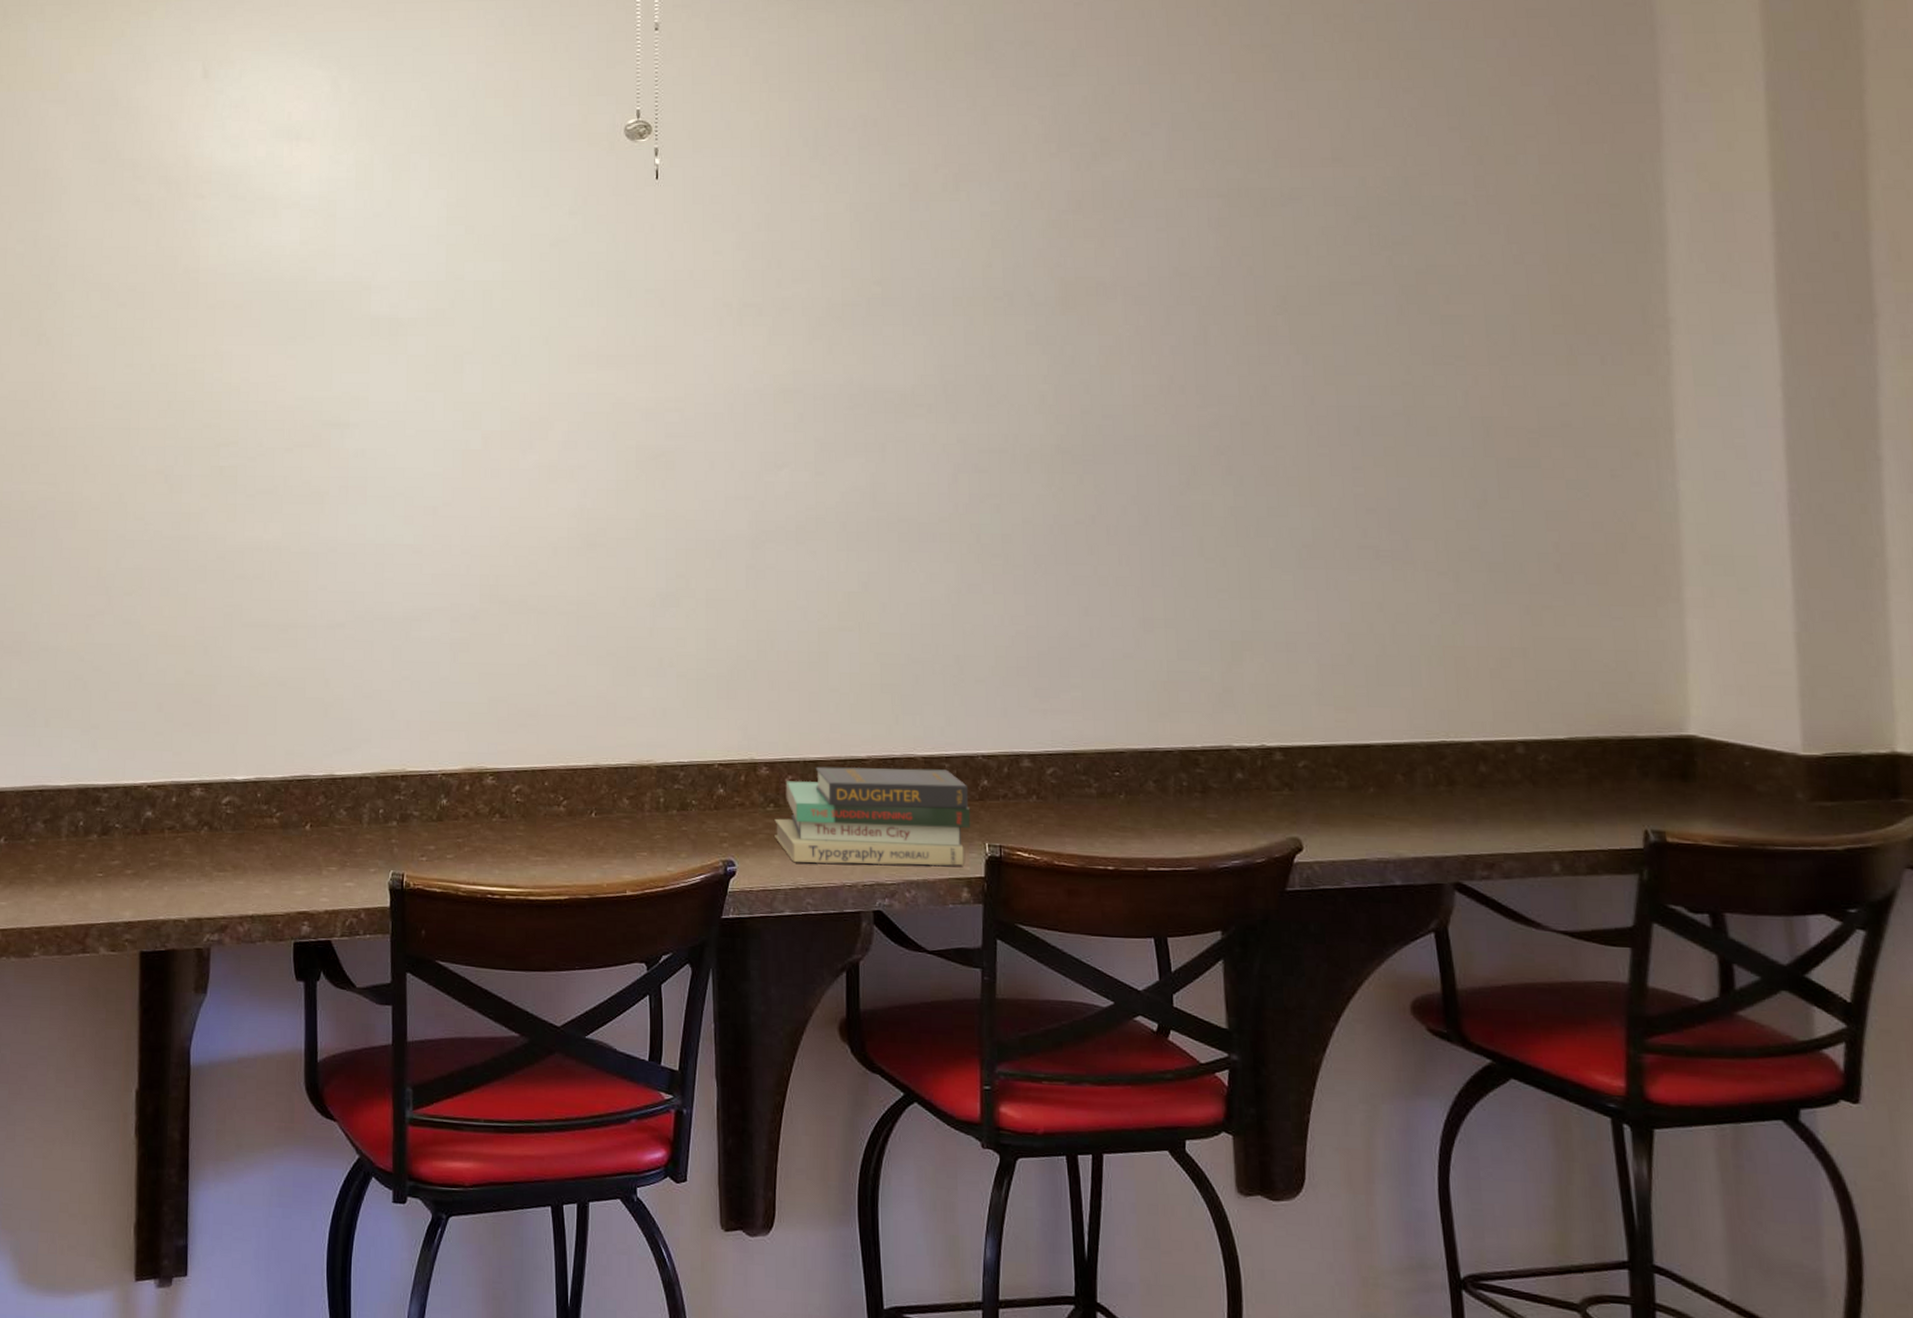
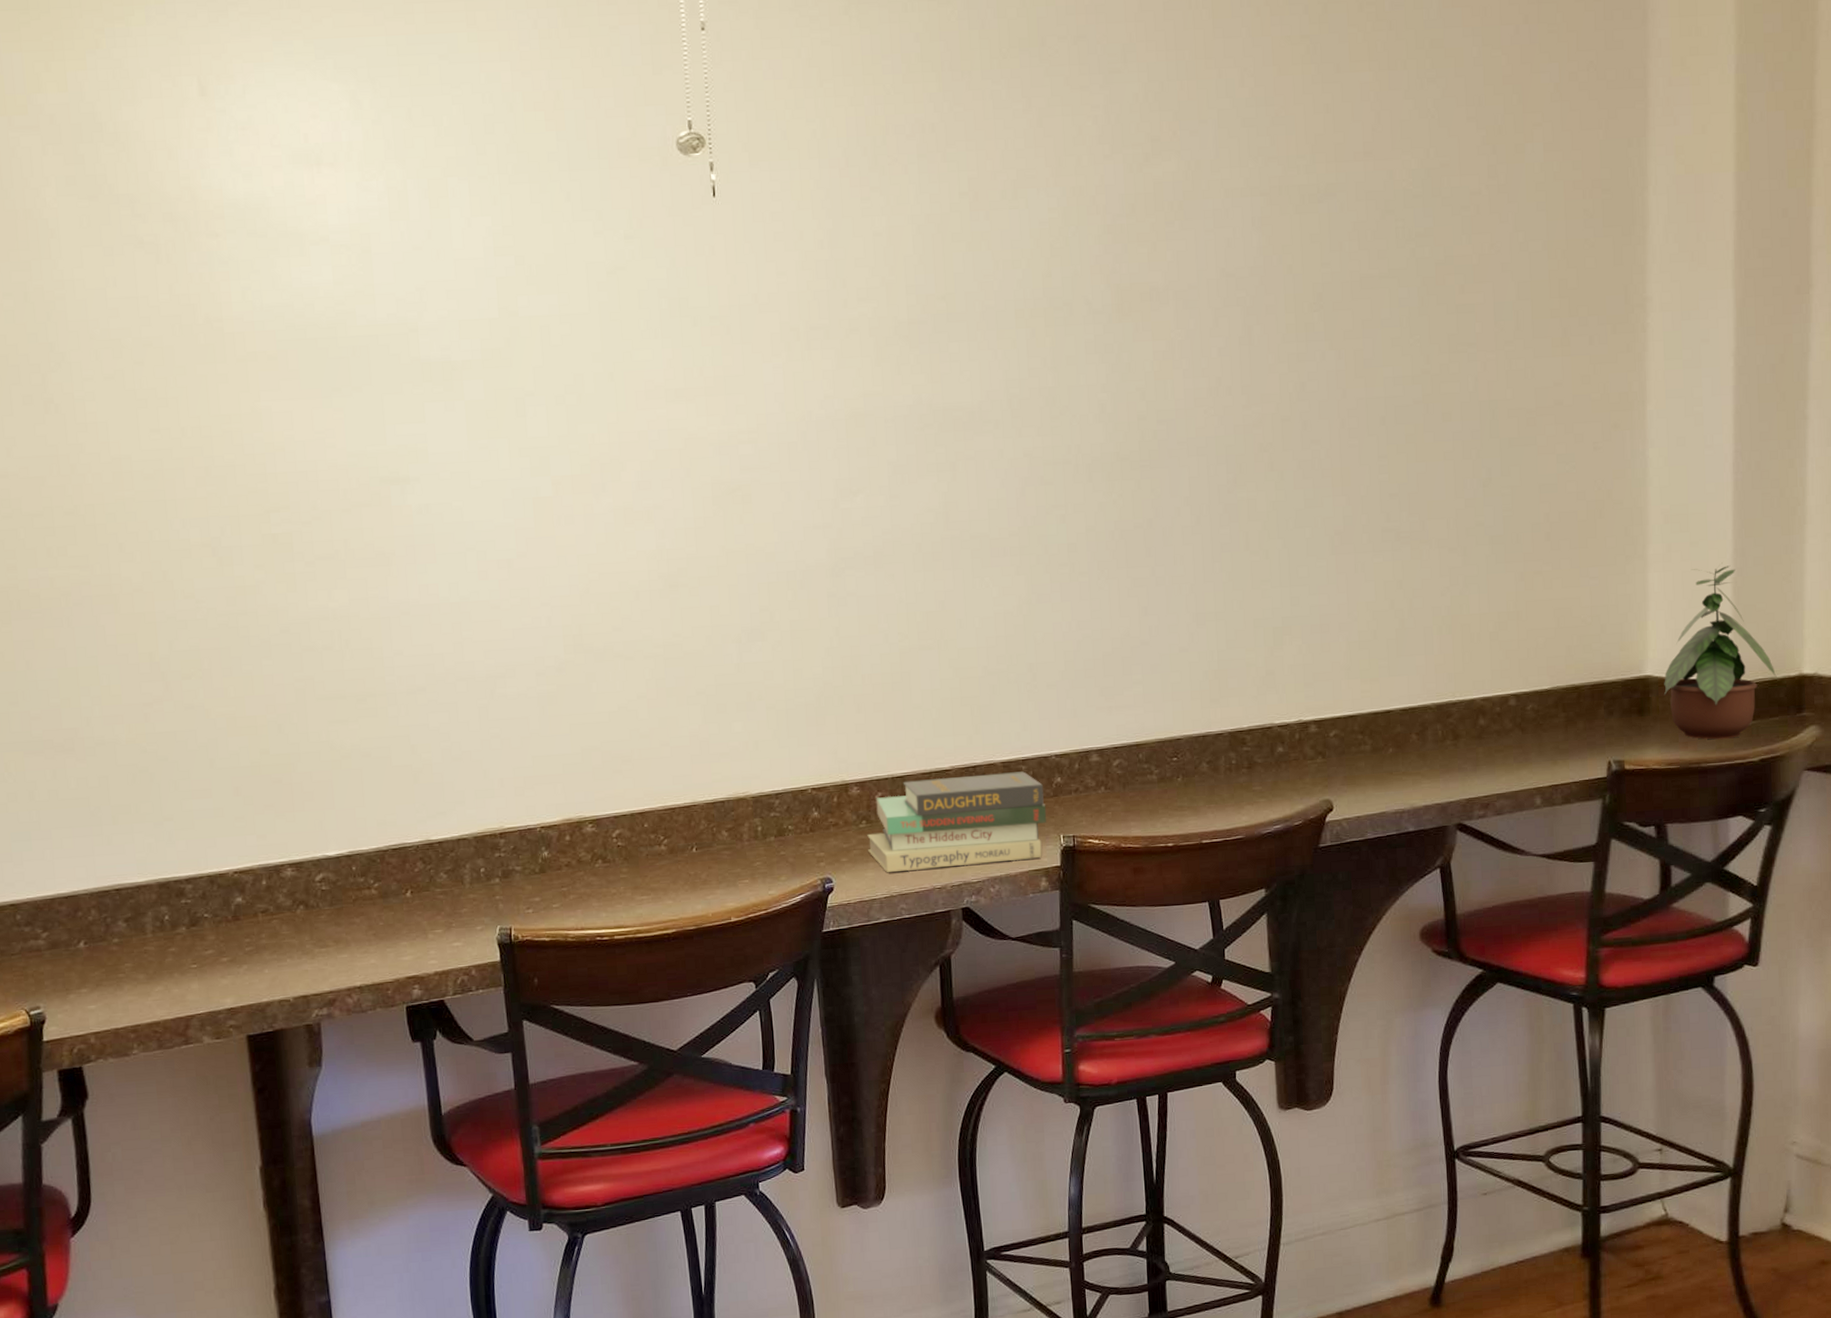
potted plant: none [1712,614,1862,820] -> present [1664,562,1777,740]

